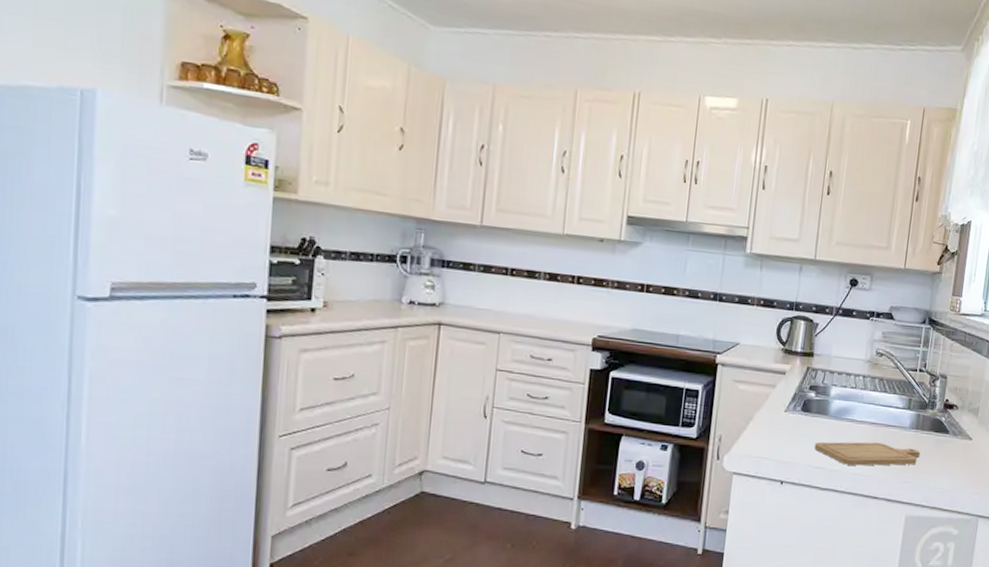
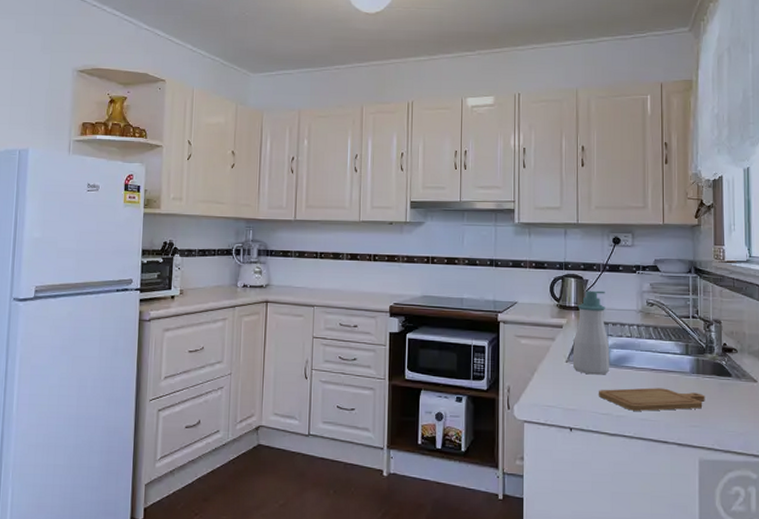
soap bottle: none [791,335,835,427] -> present [572,290,610,375]

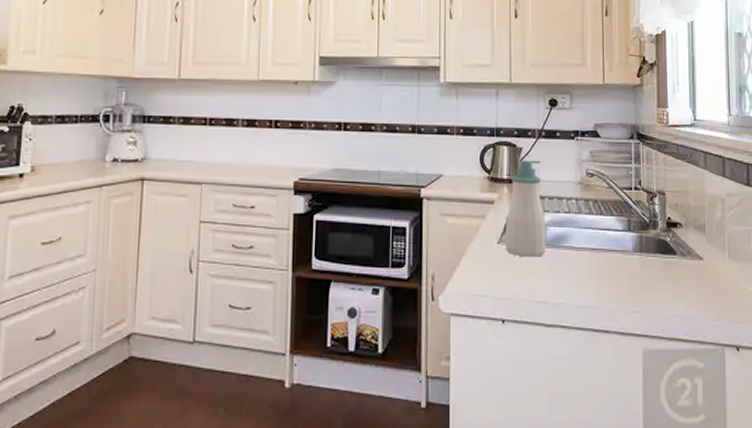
chopping board: present [598,388,705,411] -> none [533,270,649,297]

